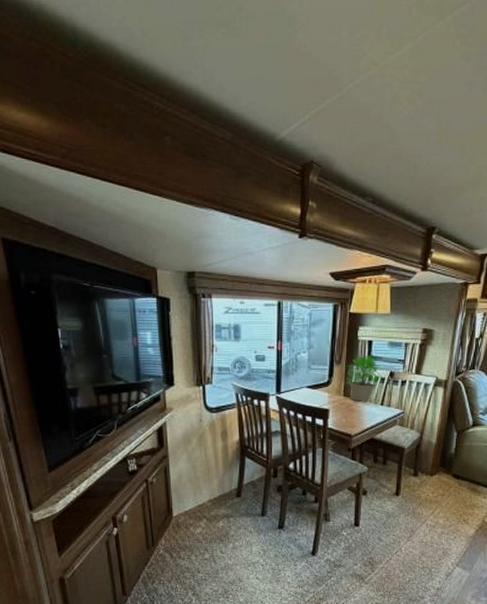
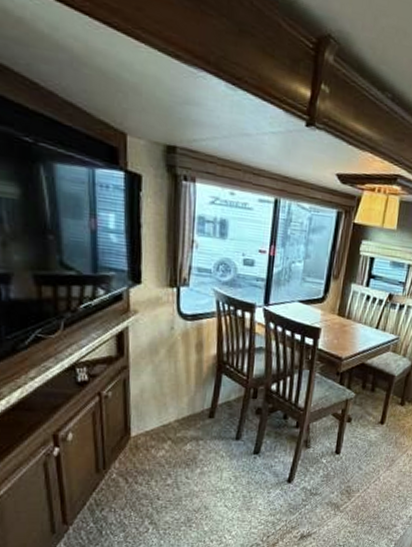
potted plant: present [346,355,383,402] -> none [342,272,382,324]

